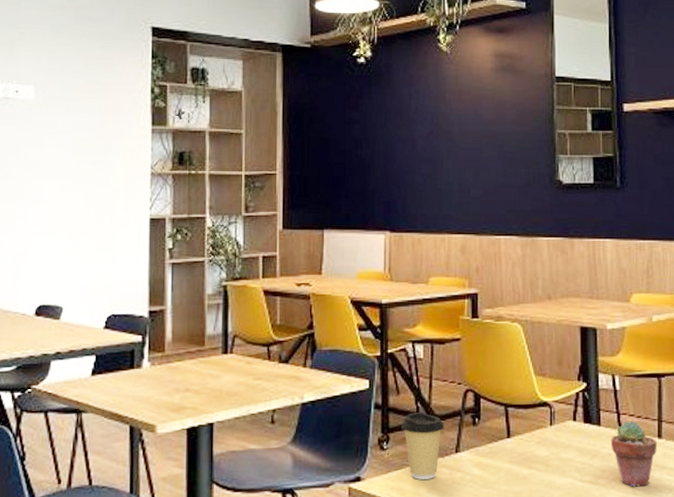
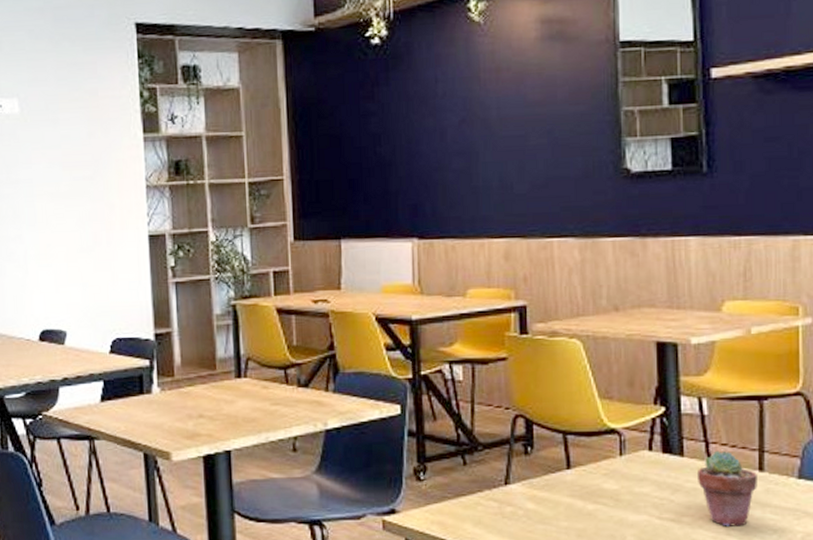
coffee cup: present [401,412,445,480] -> none [440,440,491,513]

